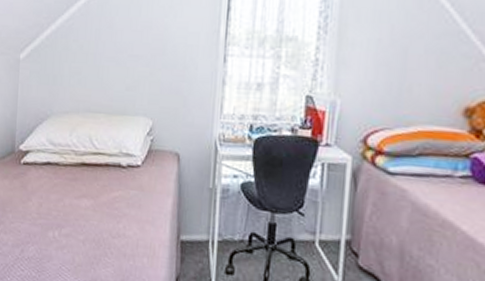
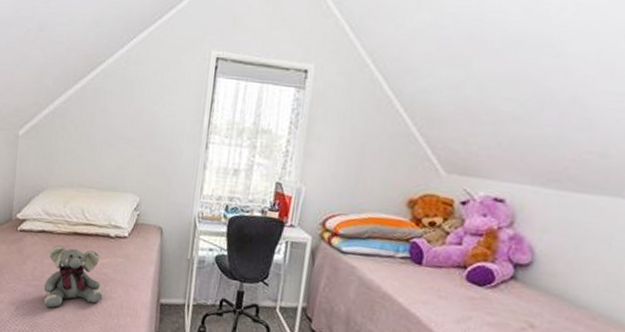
plush elephant: none [50,177,116,250] -> present [43,244,103,308]

